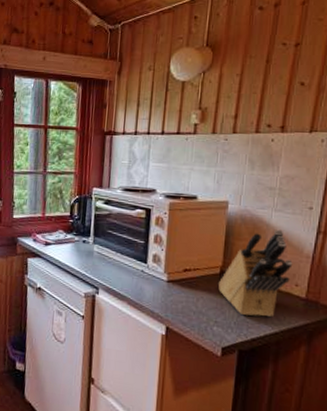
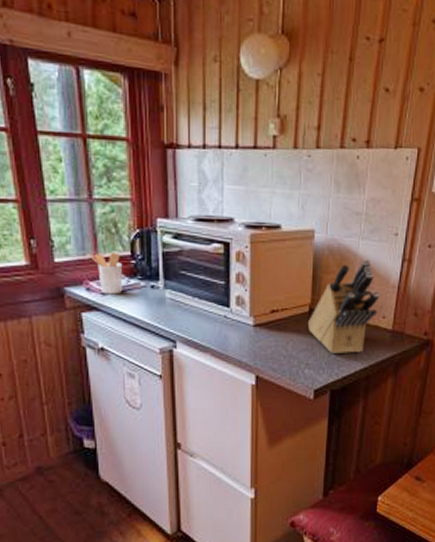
utensil holder: none [37,213,63,246] -> present [87,252,123,295]

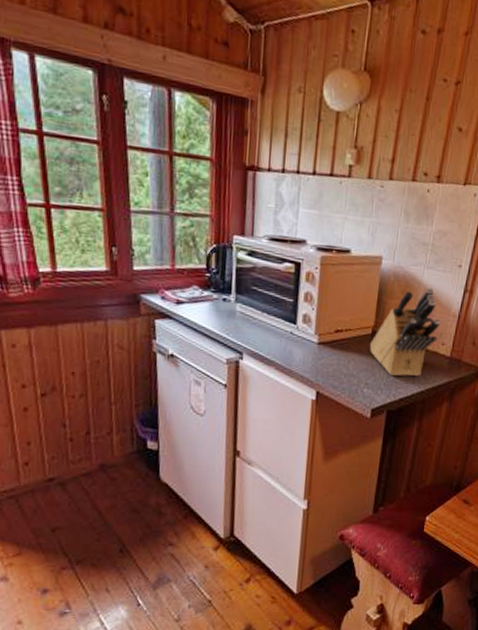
utensil holder: present [87,252,123,295] -> none [165,264,198,305]

